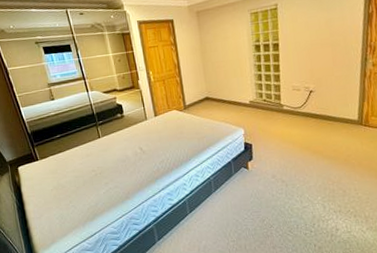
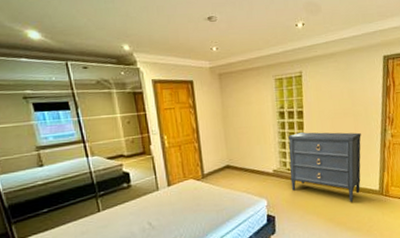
dresser: none [264,62,340,132] -> present [288,132,361,202]

